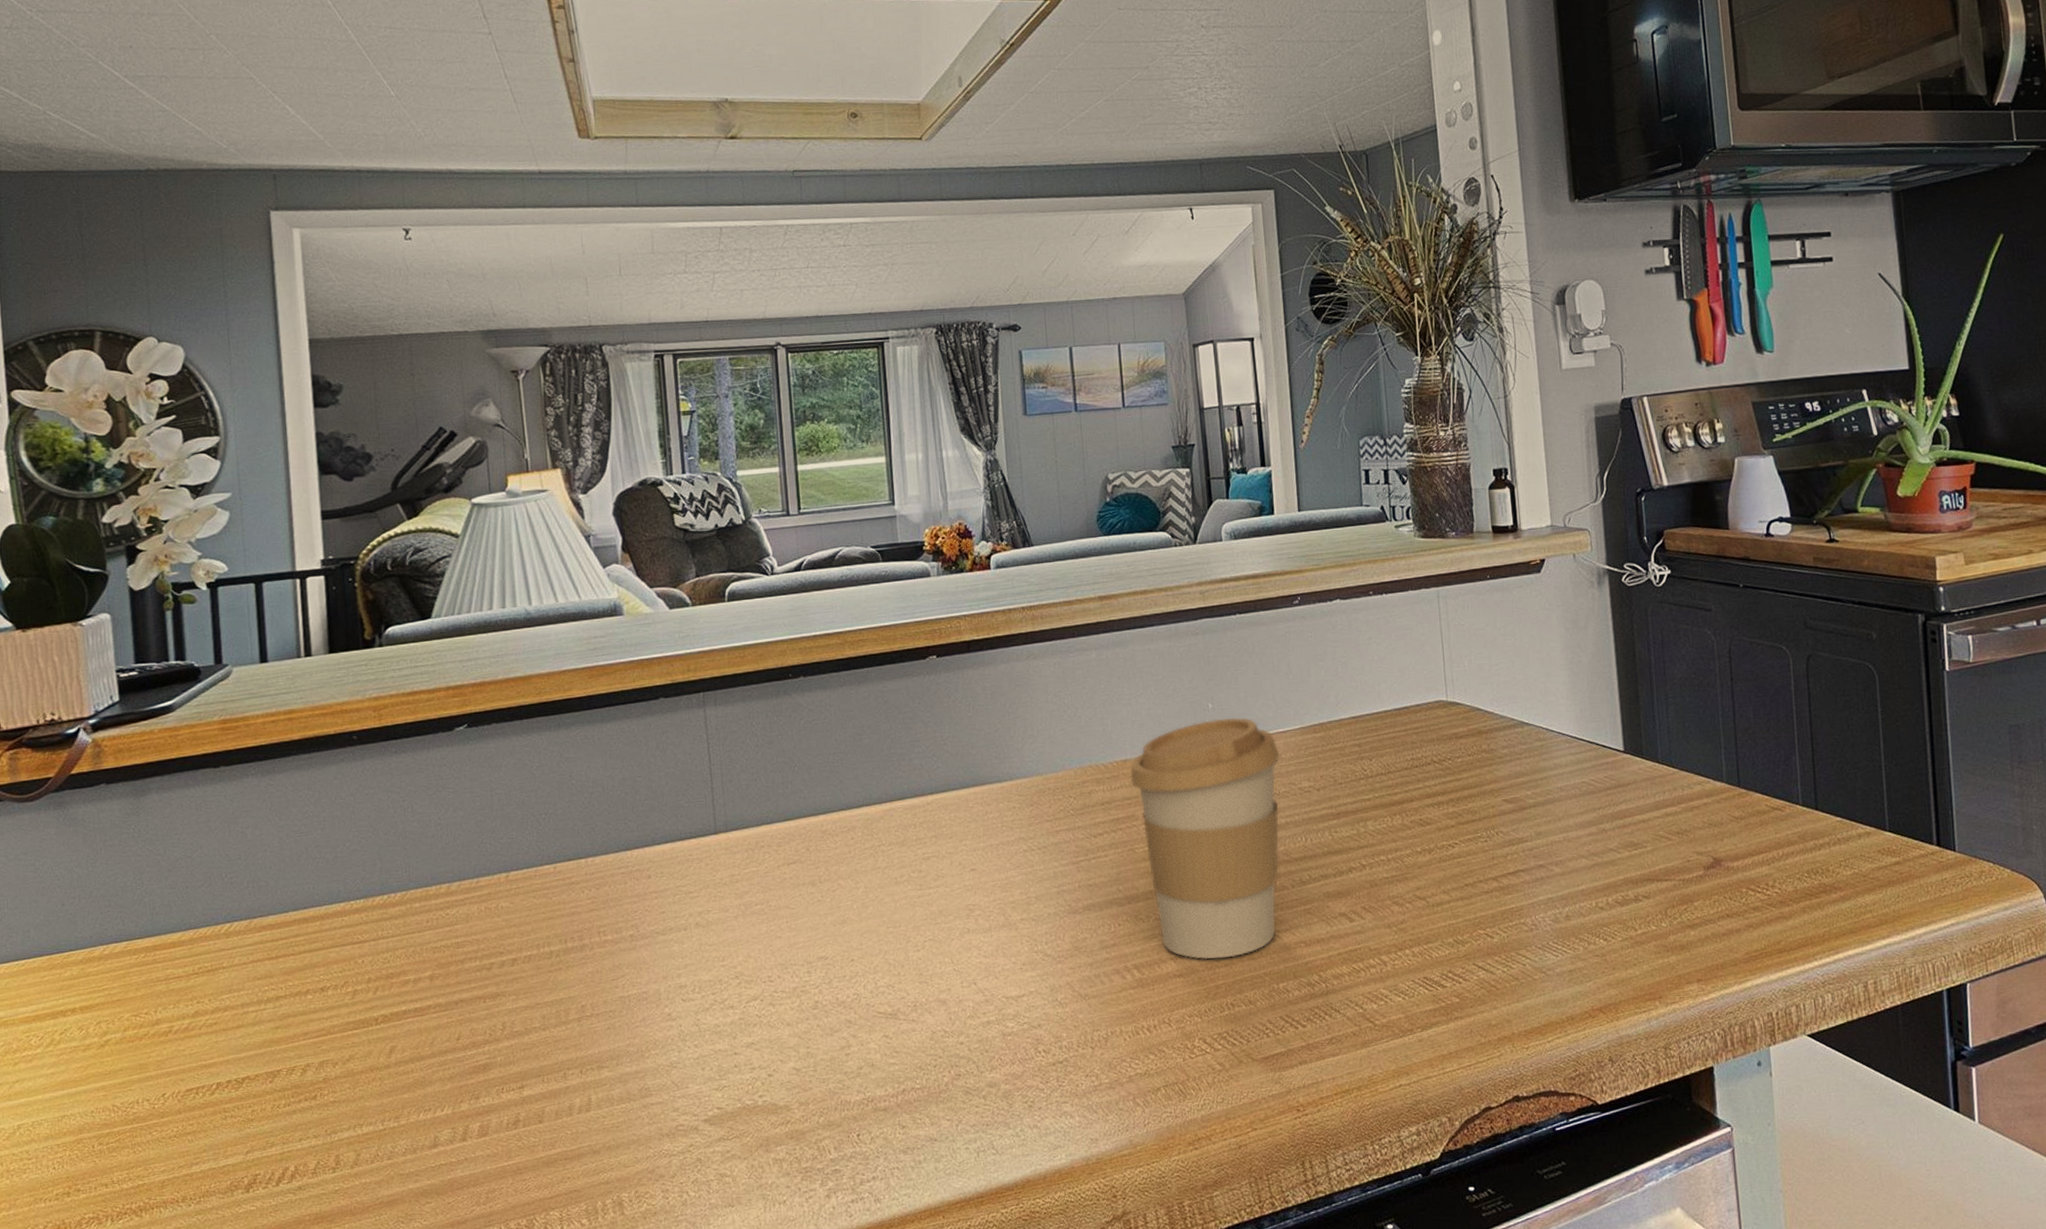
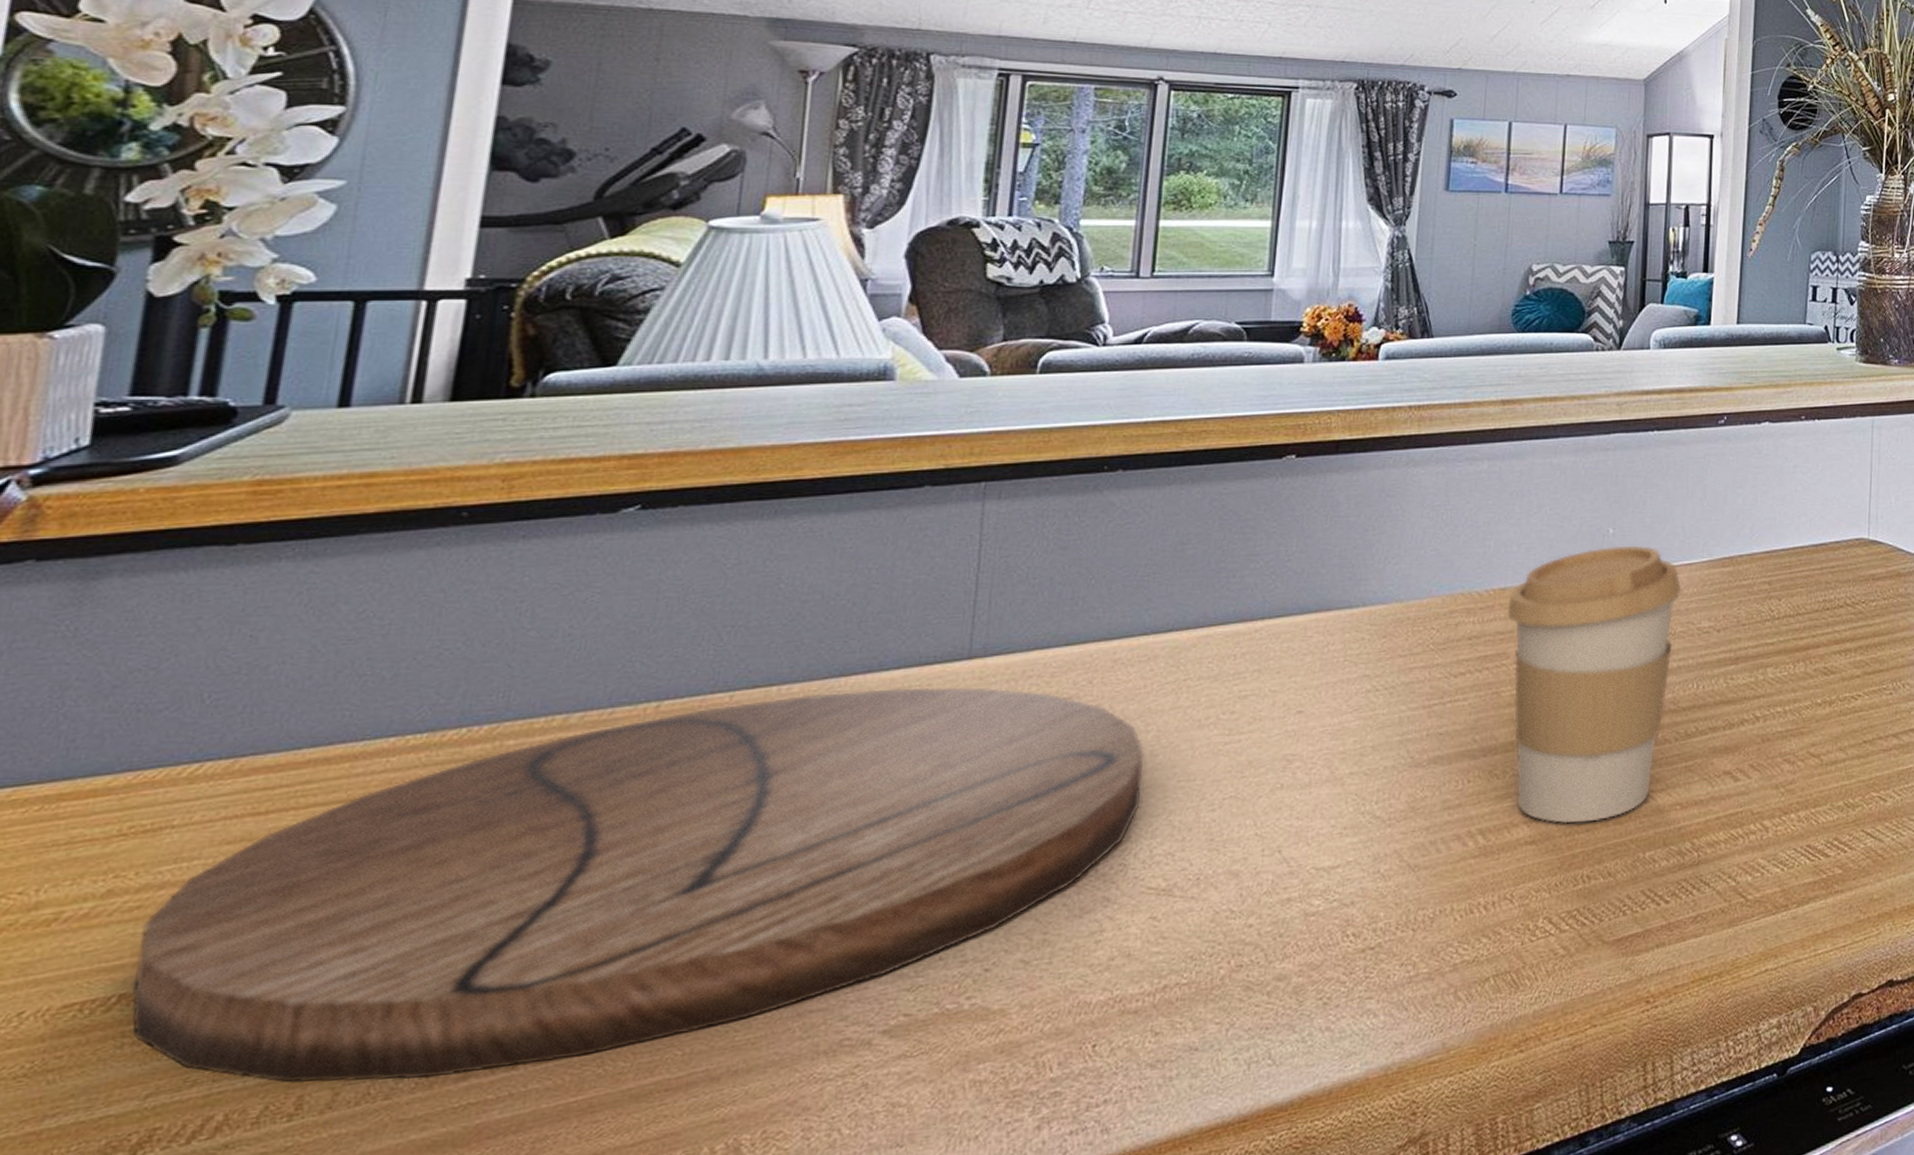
cutting board: none [221,855,862,1147] -> present [131,687,1145,1084]

